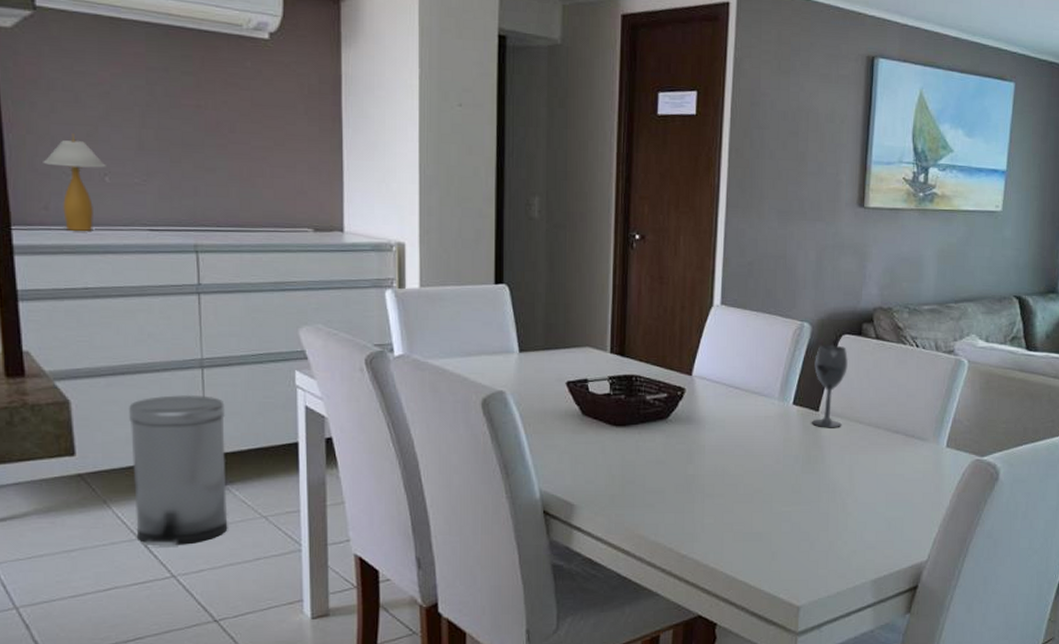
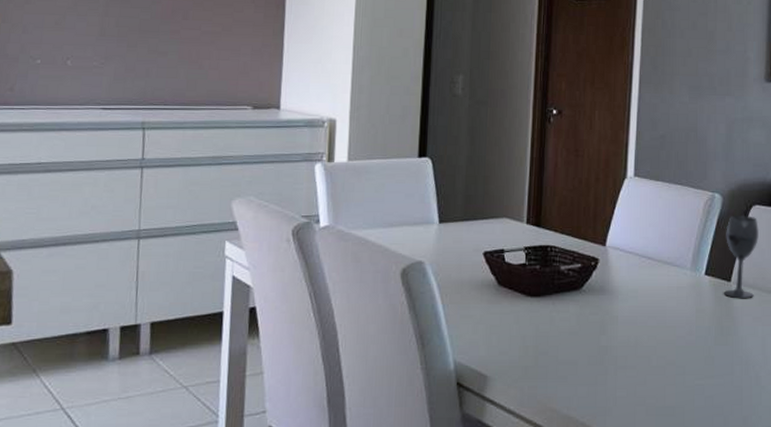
table lamp: present [43,132,106,231] -> none [13,21,70,110]
pedal bin: present [129,395,228,547] -> none [61,265,157,417]

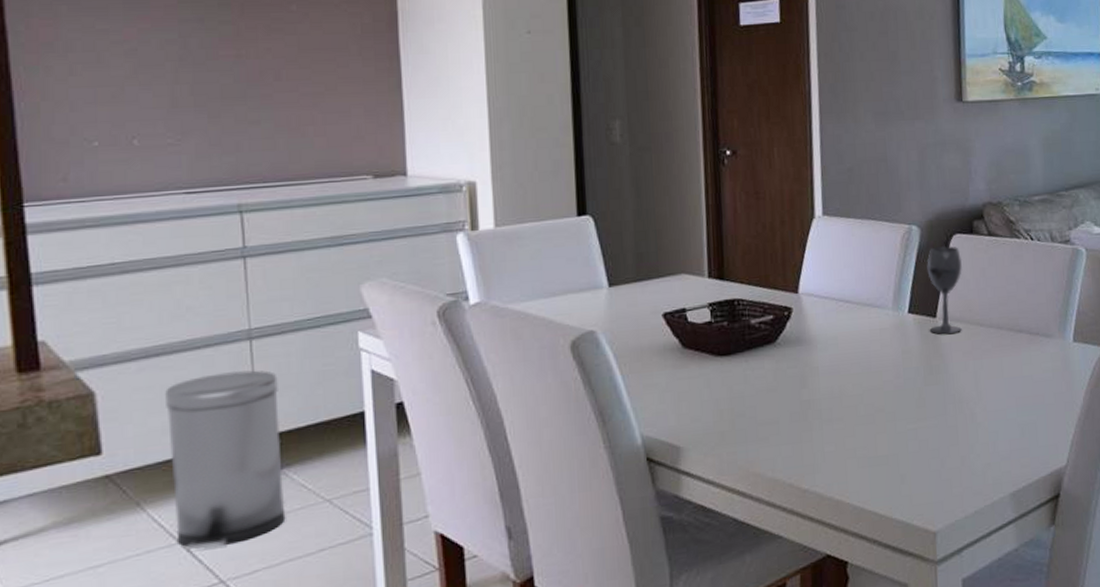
pedal bin: none [61,265,157,417] -> present [165,370,286,550]

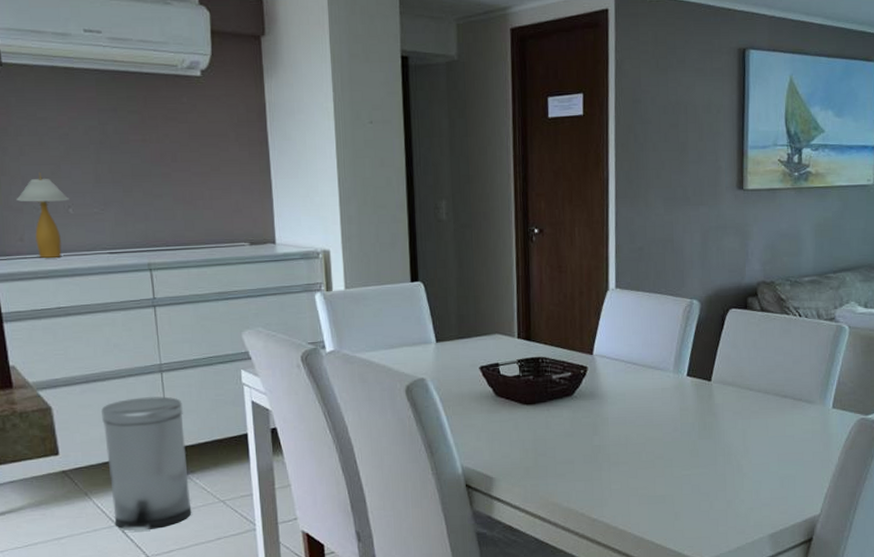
table lamp: none [60,95,134,202] -> present [16,172,69,258]
wine glass: present [927,245,963,335] -> none [704,318,737,396]

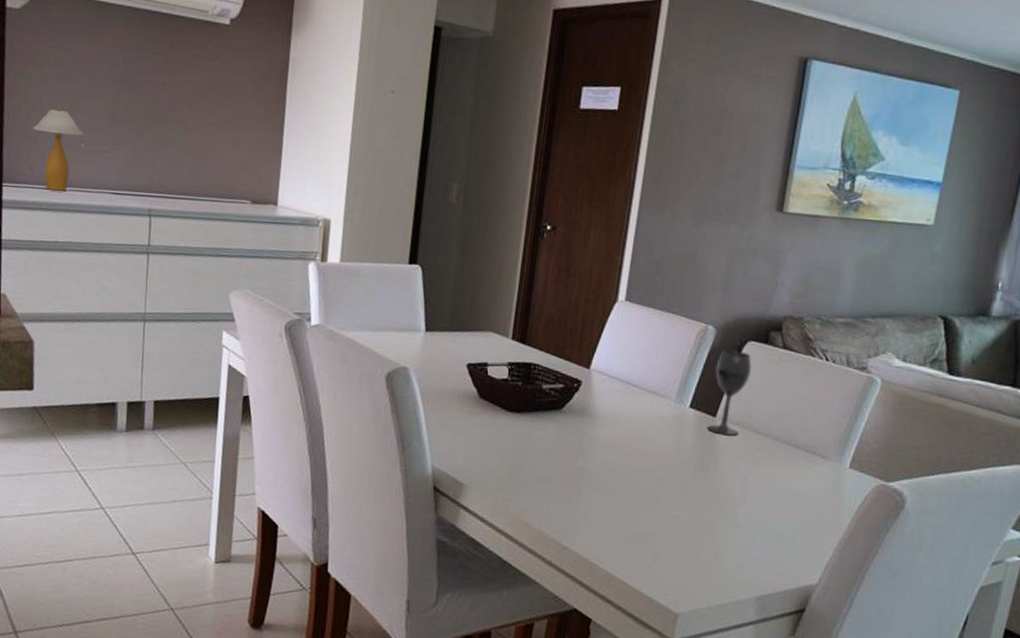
pedal bin: present [101,396,192,531] -> none [76,344,160,481]
wine glass: none [704,318,737,396] -> present [707,349,753,436]

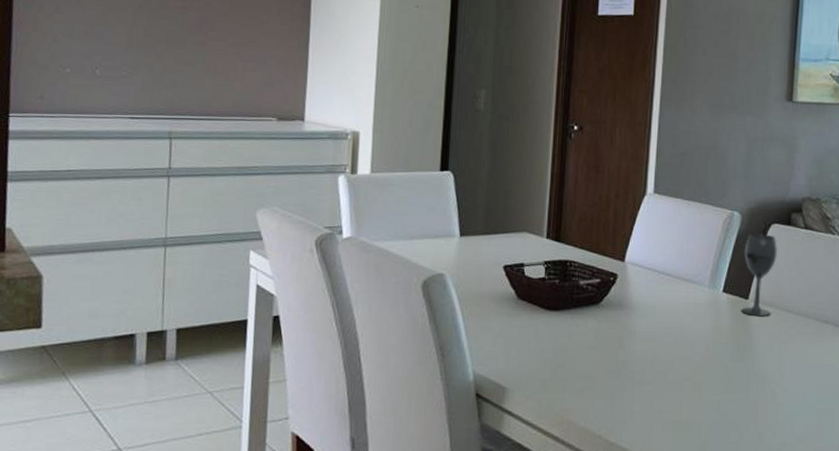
table lamp: present [33,103,83,191] -> none [43,30,98,118]

